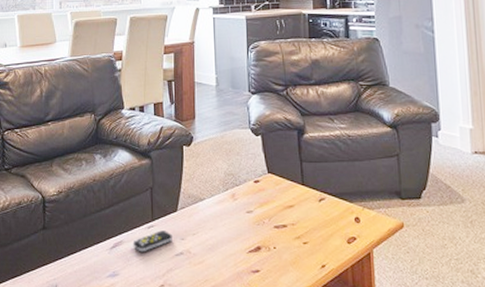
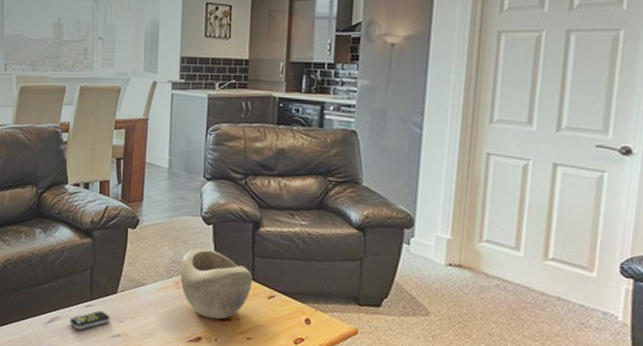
decorative bowl: none [234,159,303,227] -> present [179,248,253,320]

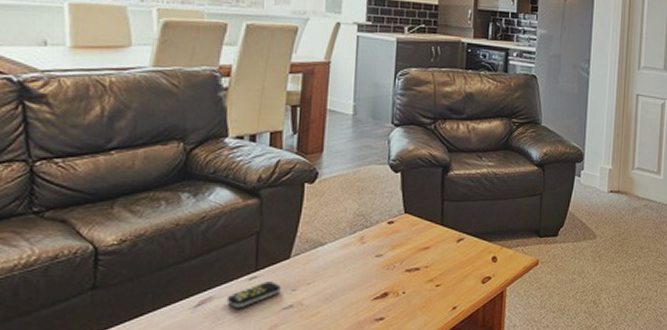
decorative bowl: present [179,248,253,320] -> none [364,198,442,271]

